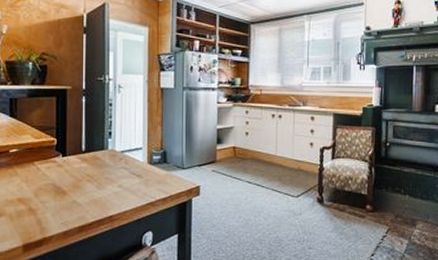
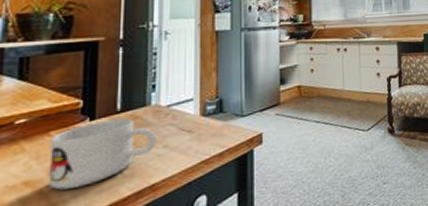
mug: none [34,158,112,209] -> present [48,118,156,190]

